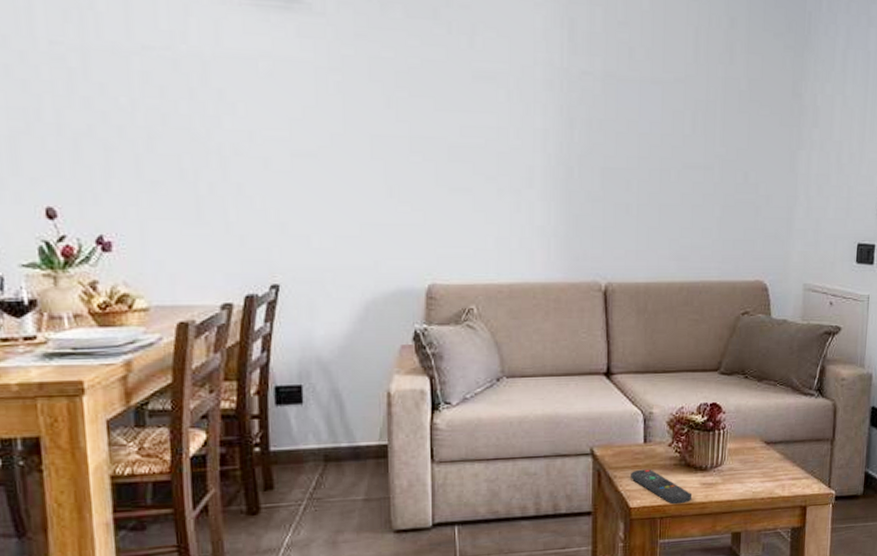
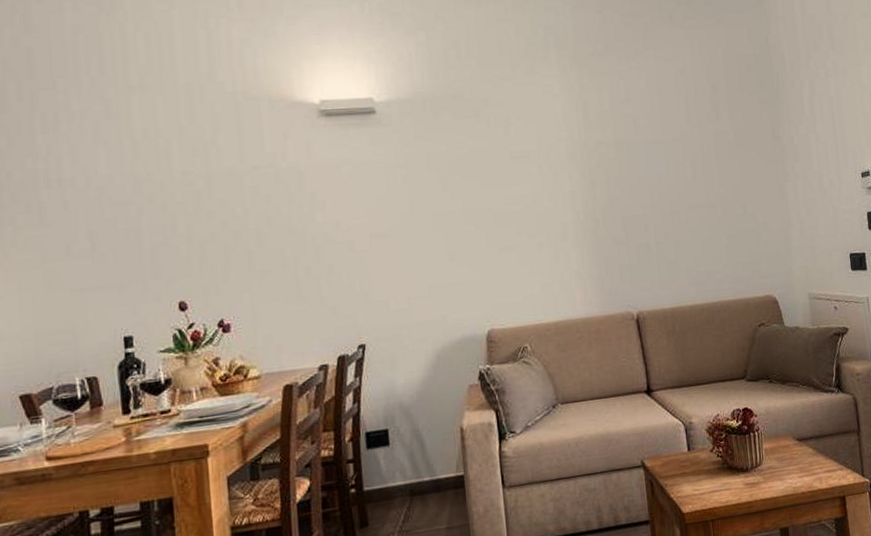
remote control: present [631,469,693,505] -> none [680,474,739,507]

